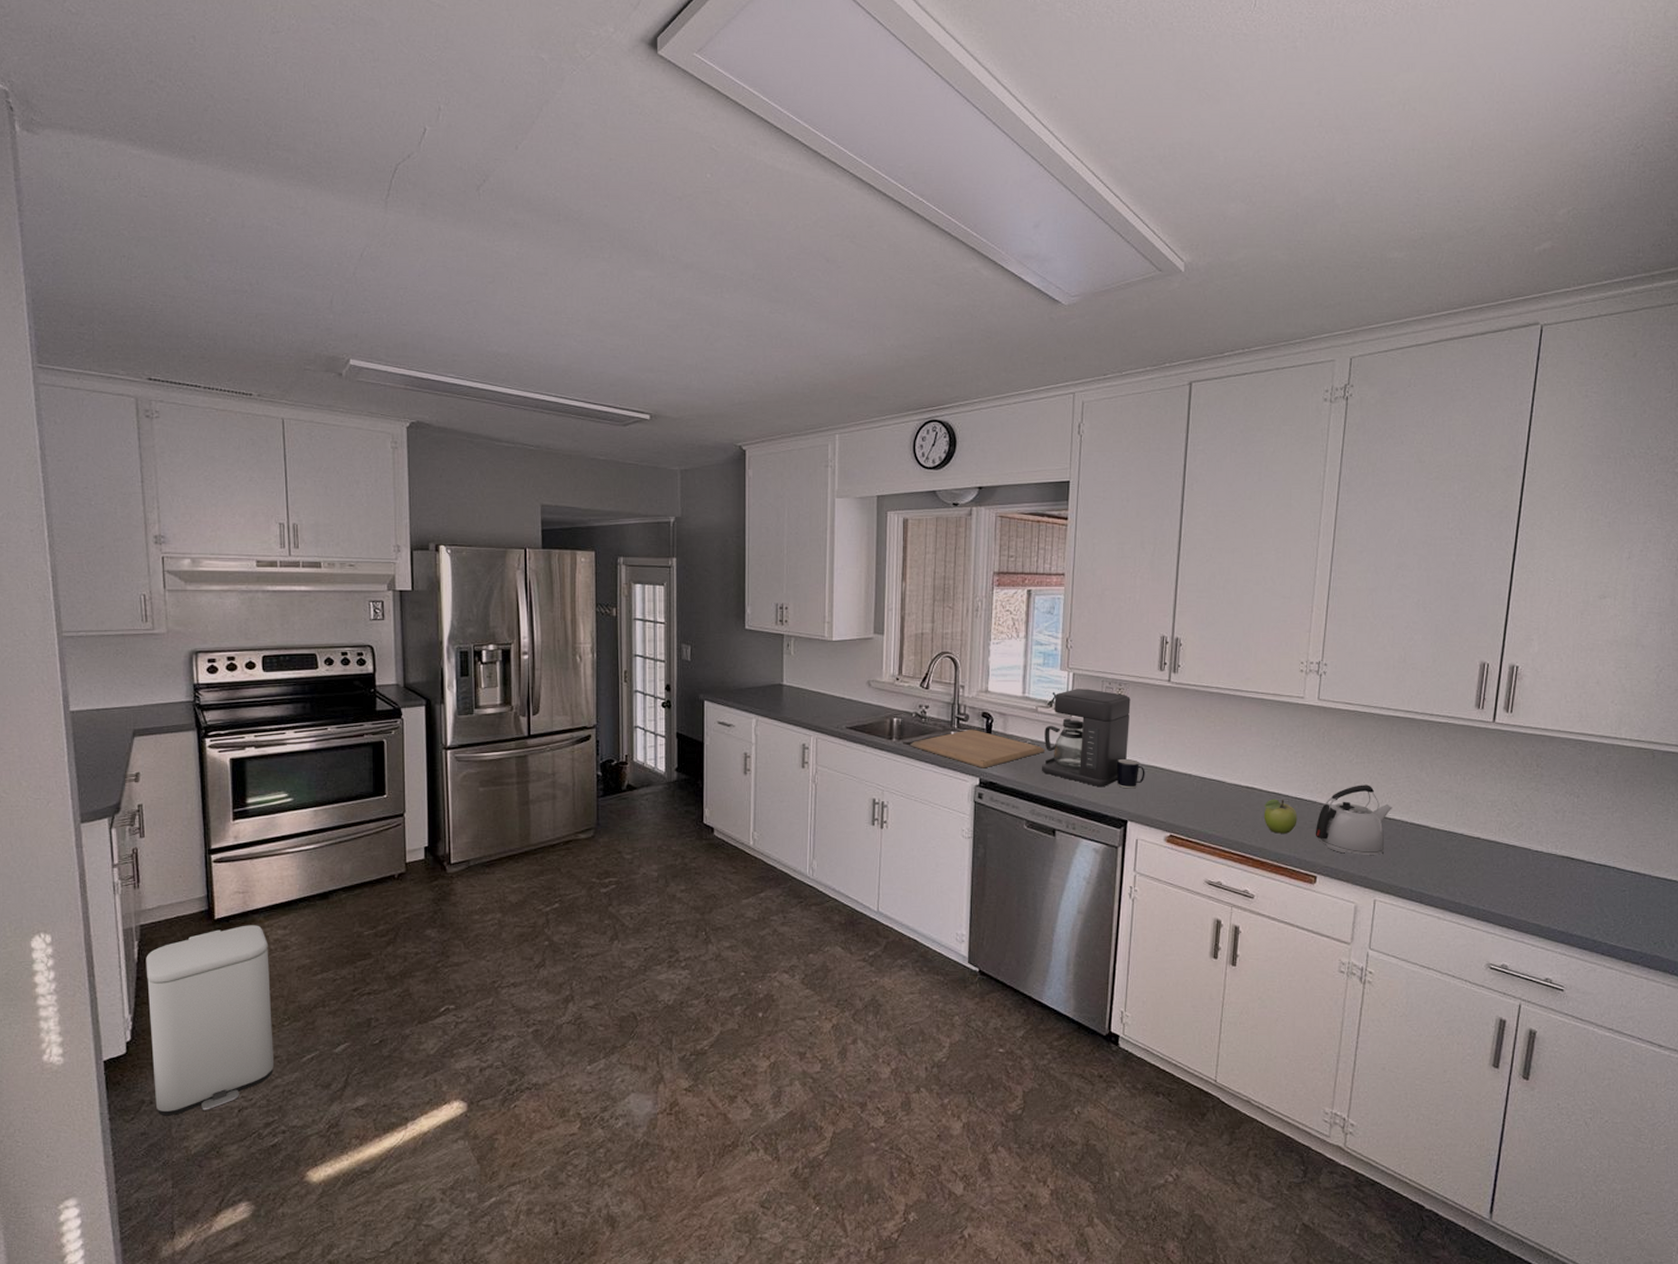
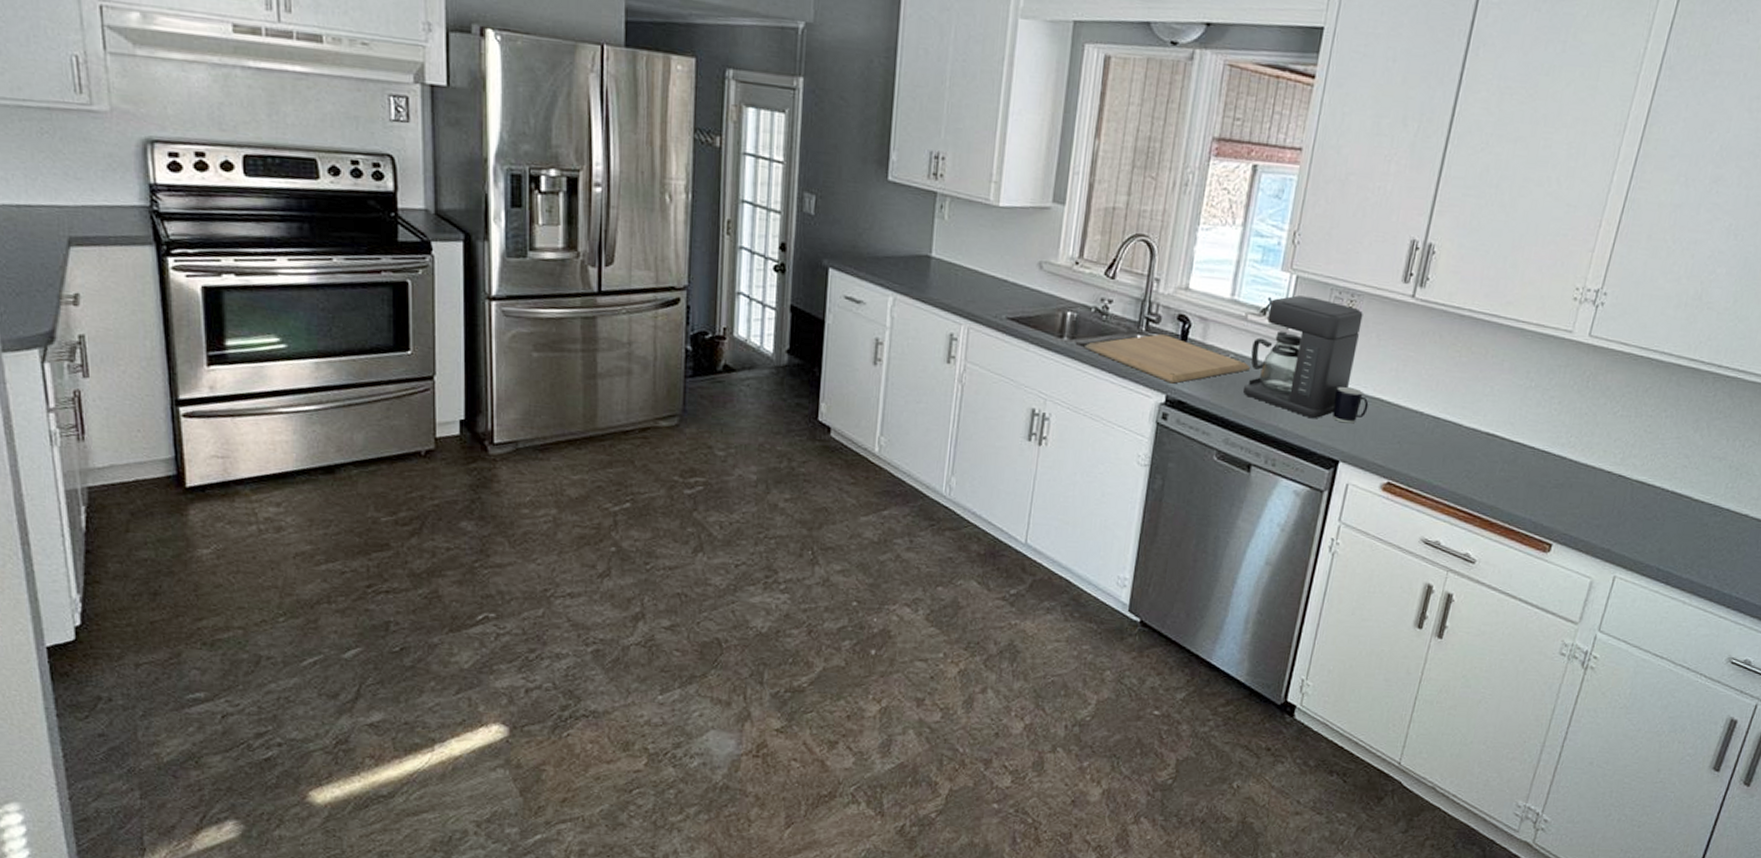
pedal bin: present [146,925,275,1116] -> none [96,497,267,717]
fruit: present [1263,798,1297,834] -> none [1501,449,1542,492]
kettle: present [1315,785,1392,855] -> none [1558,442,1654,525]

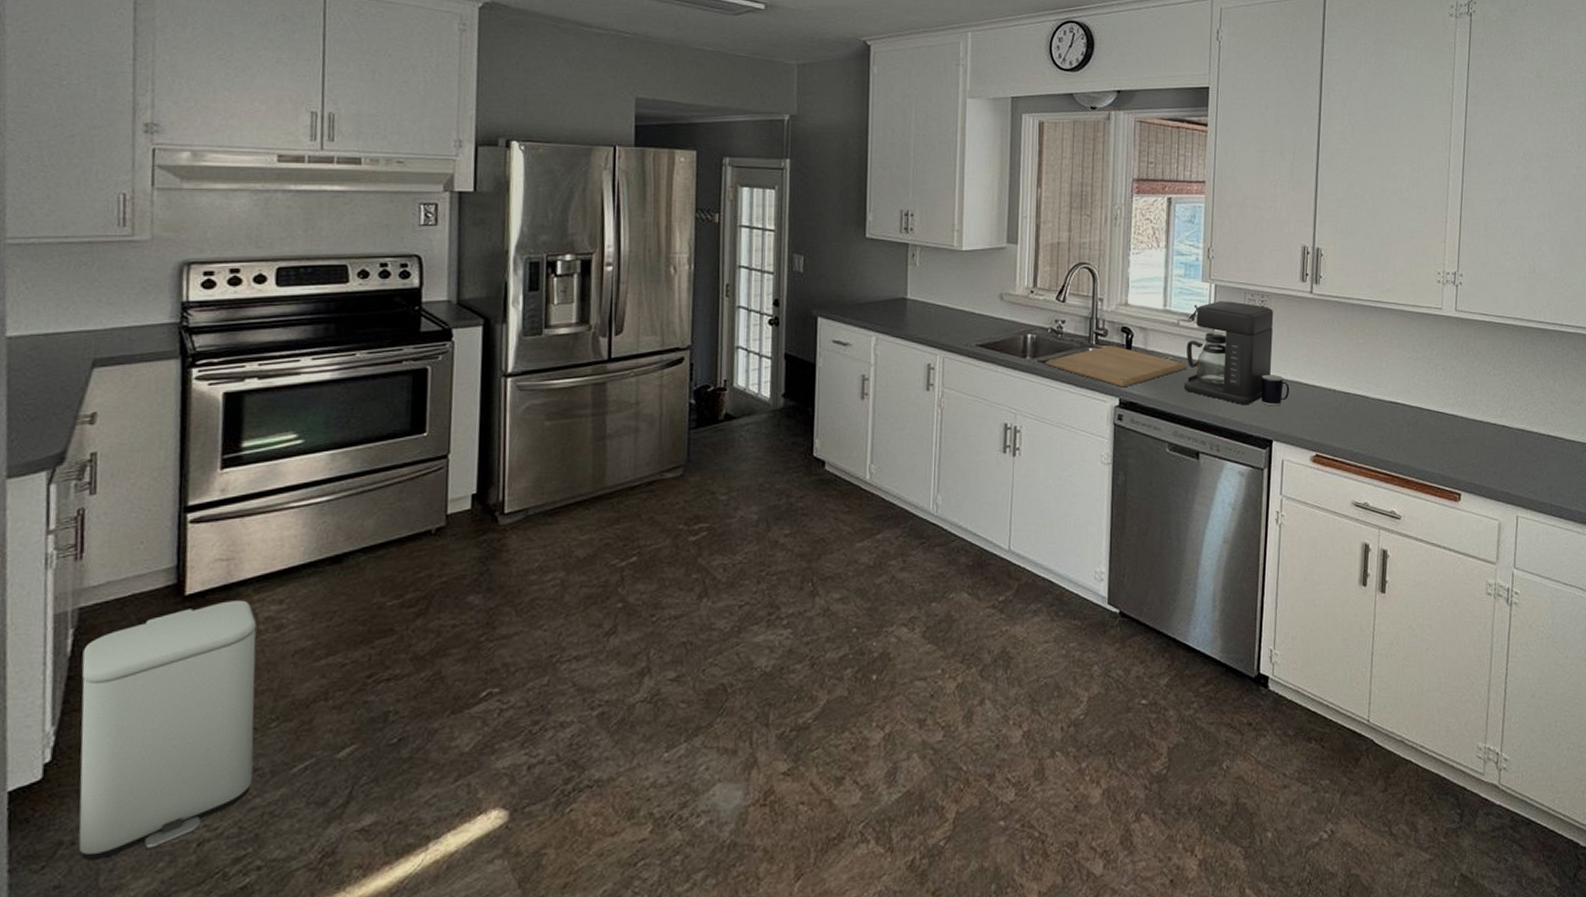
pedal bin: none [96,497,267,717] -> present [78,600,256,860]

